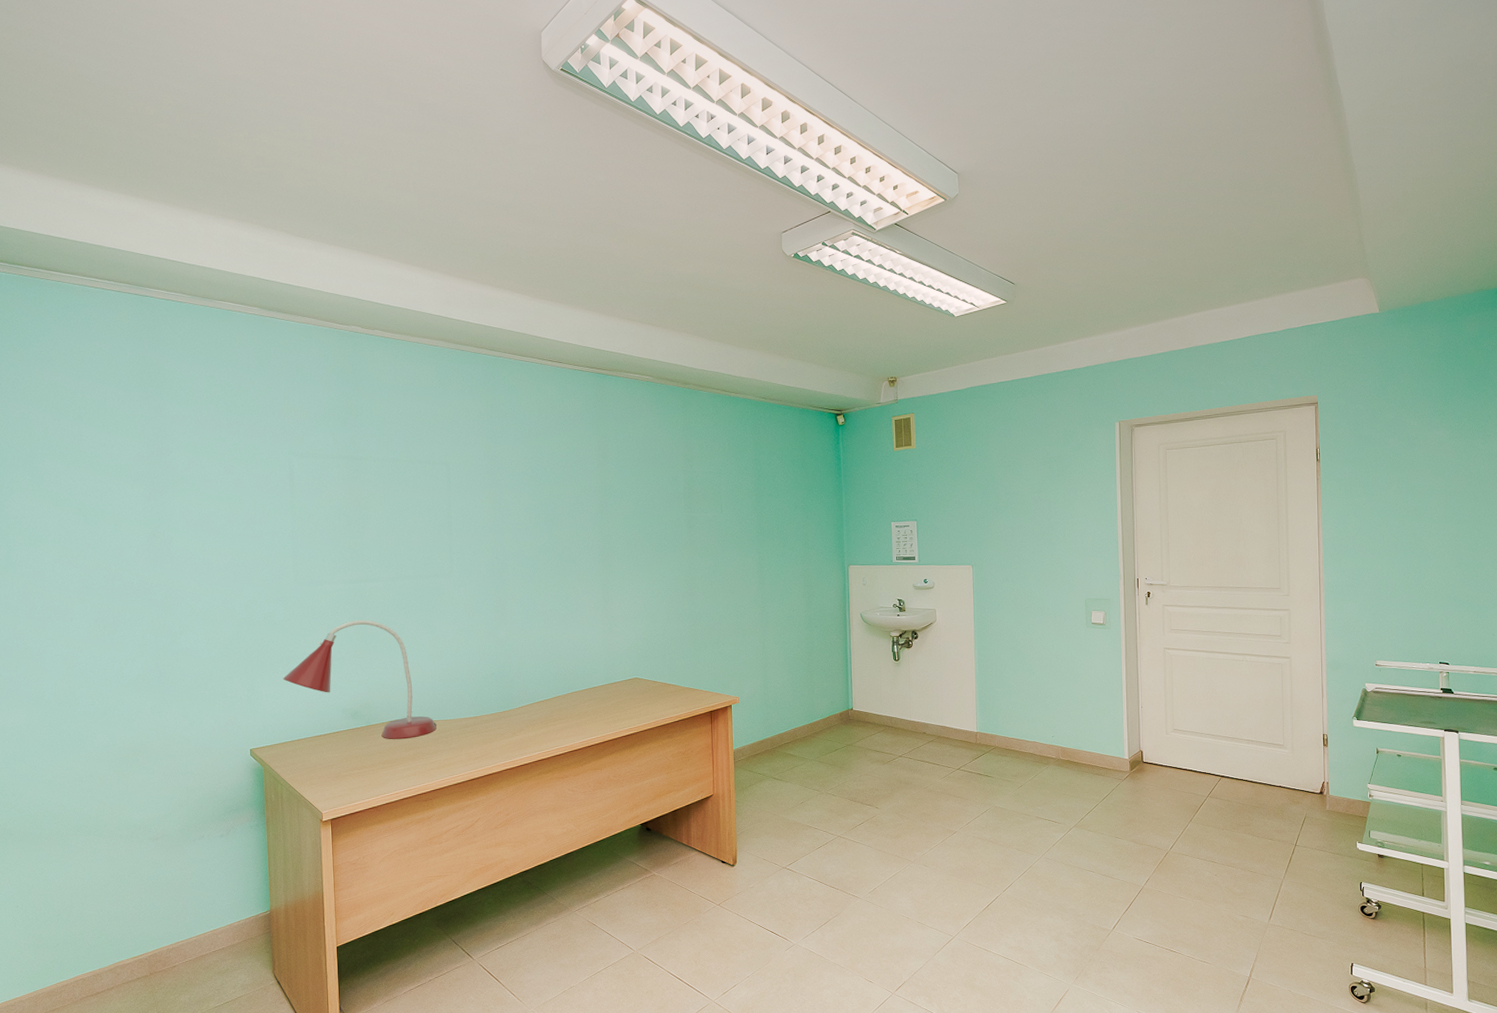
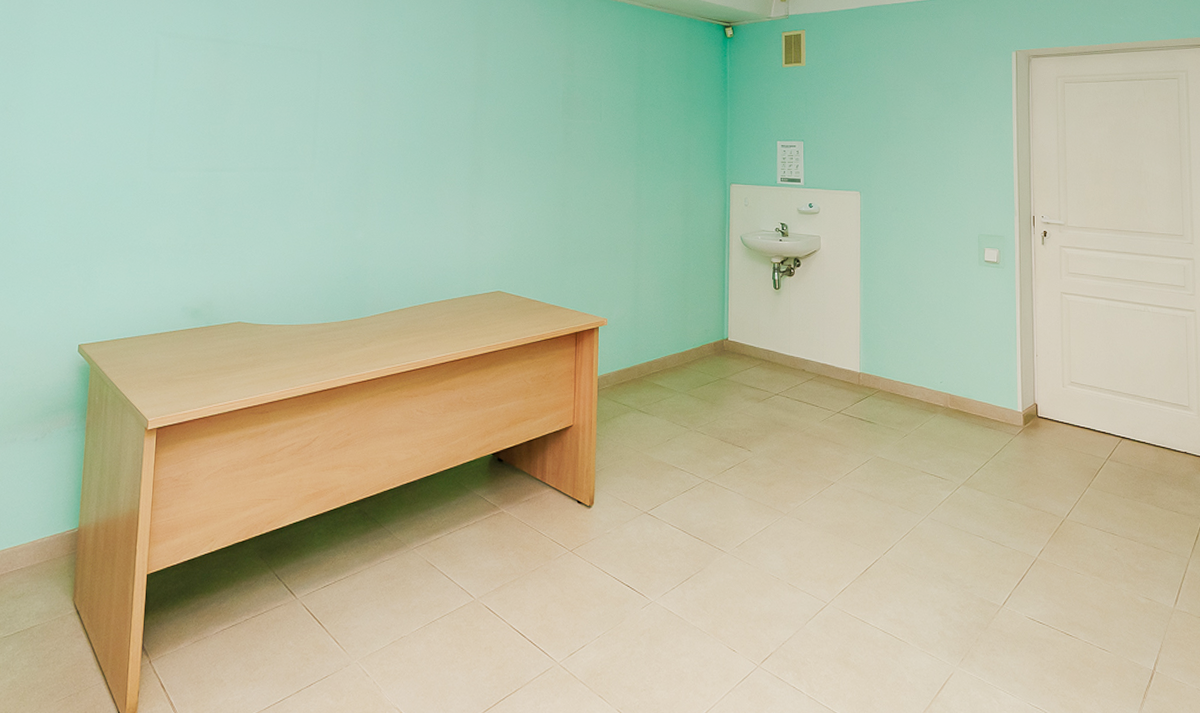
desk lamp: present [283,620,437,740] -> none [122,212,281,344]

